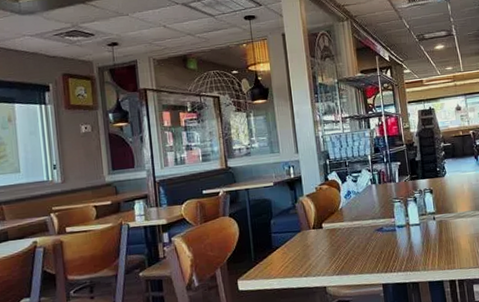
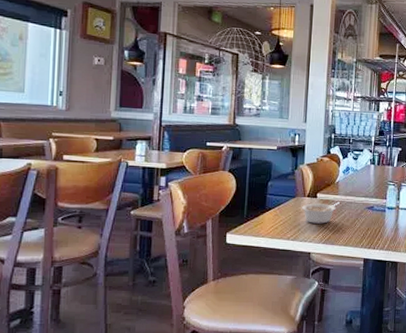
legume: none [309,229,347,256] -> present [302,202,340,224]

